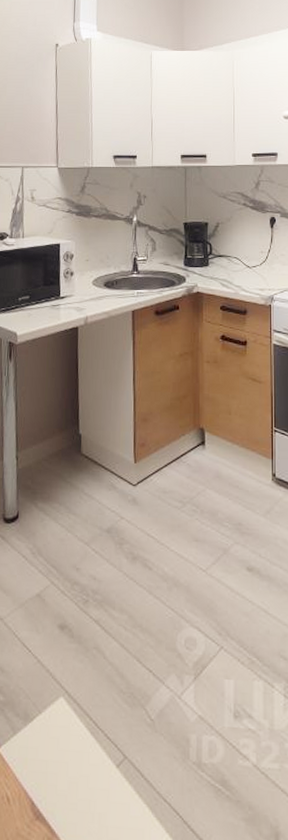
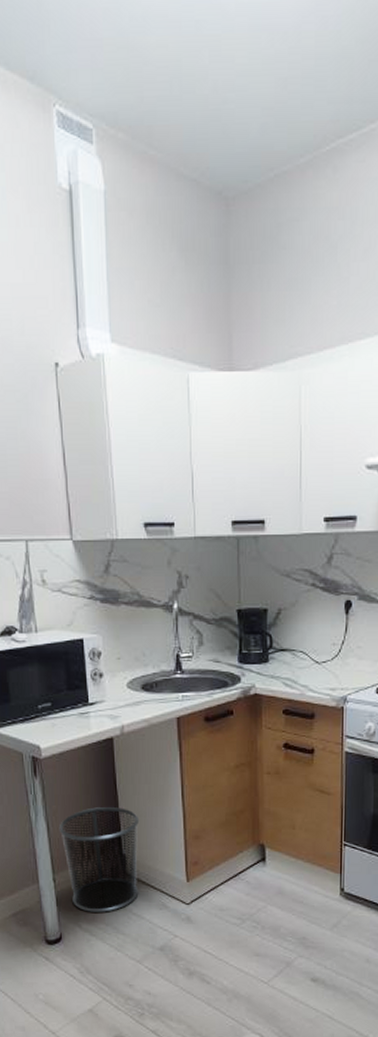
waste bin: none [25,388,96,492] -> present [58,806,140,912]

